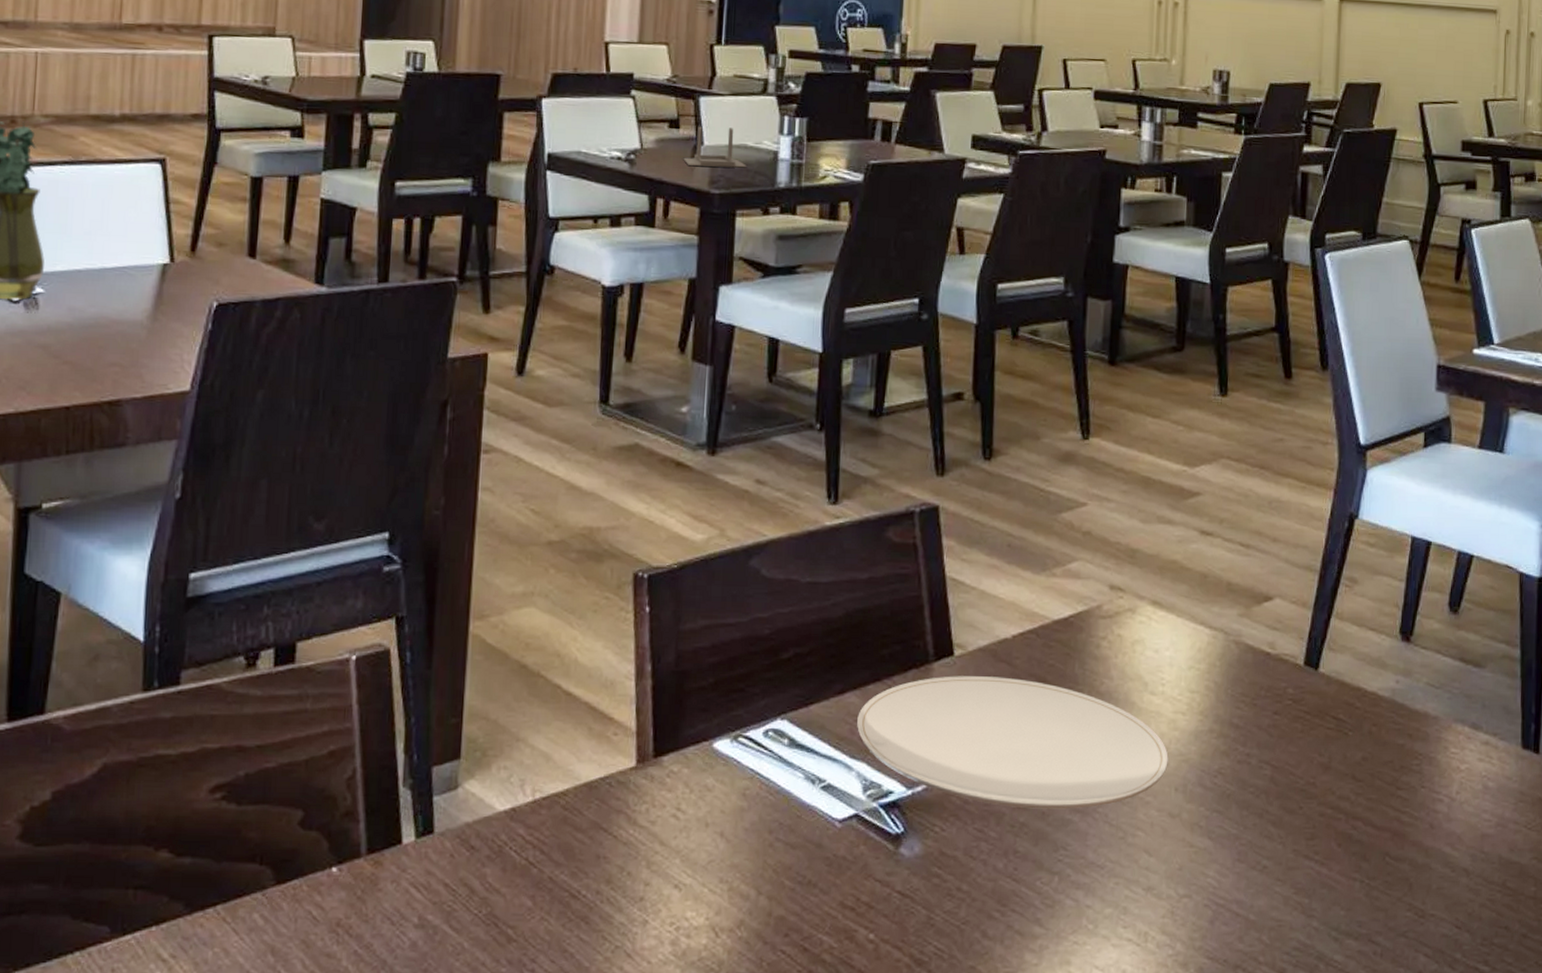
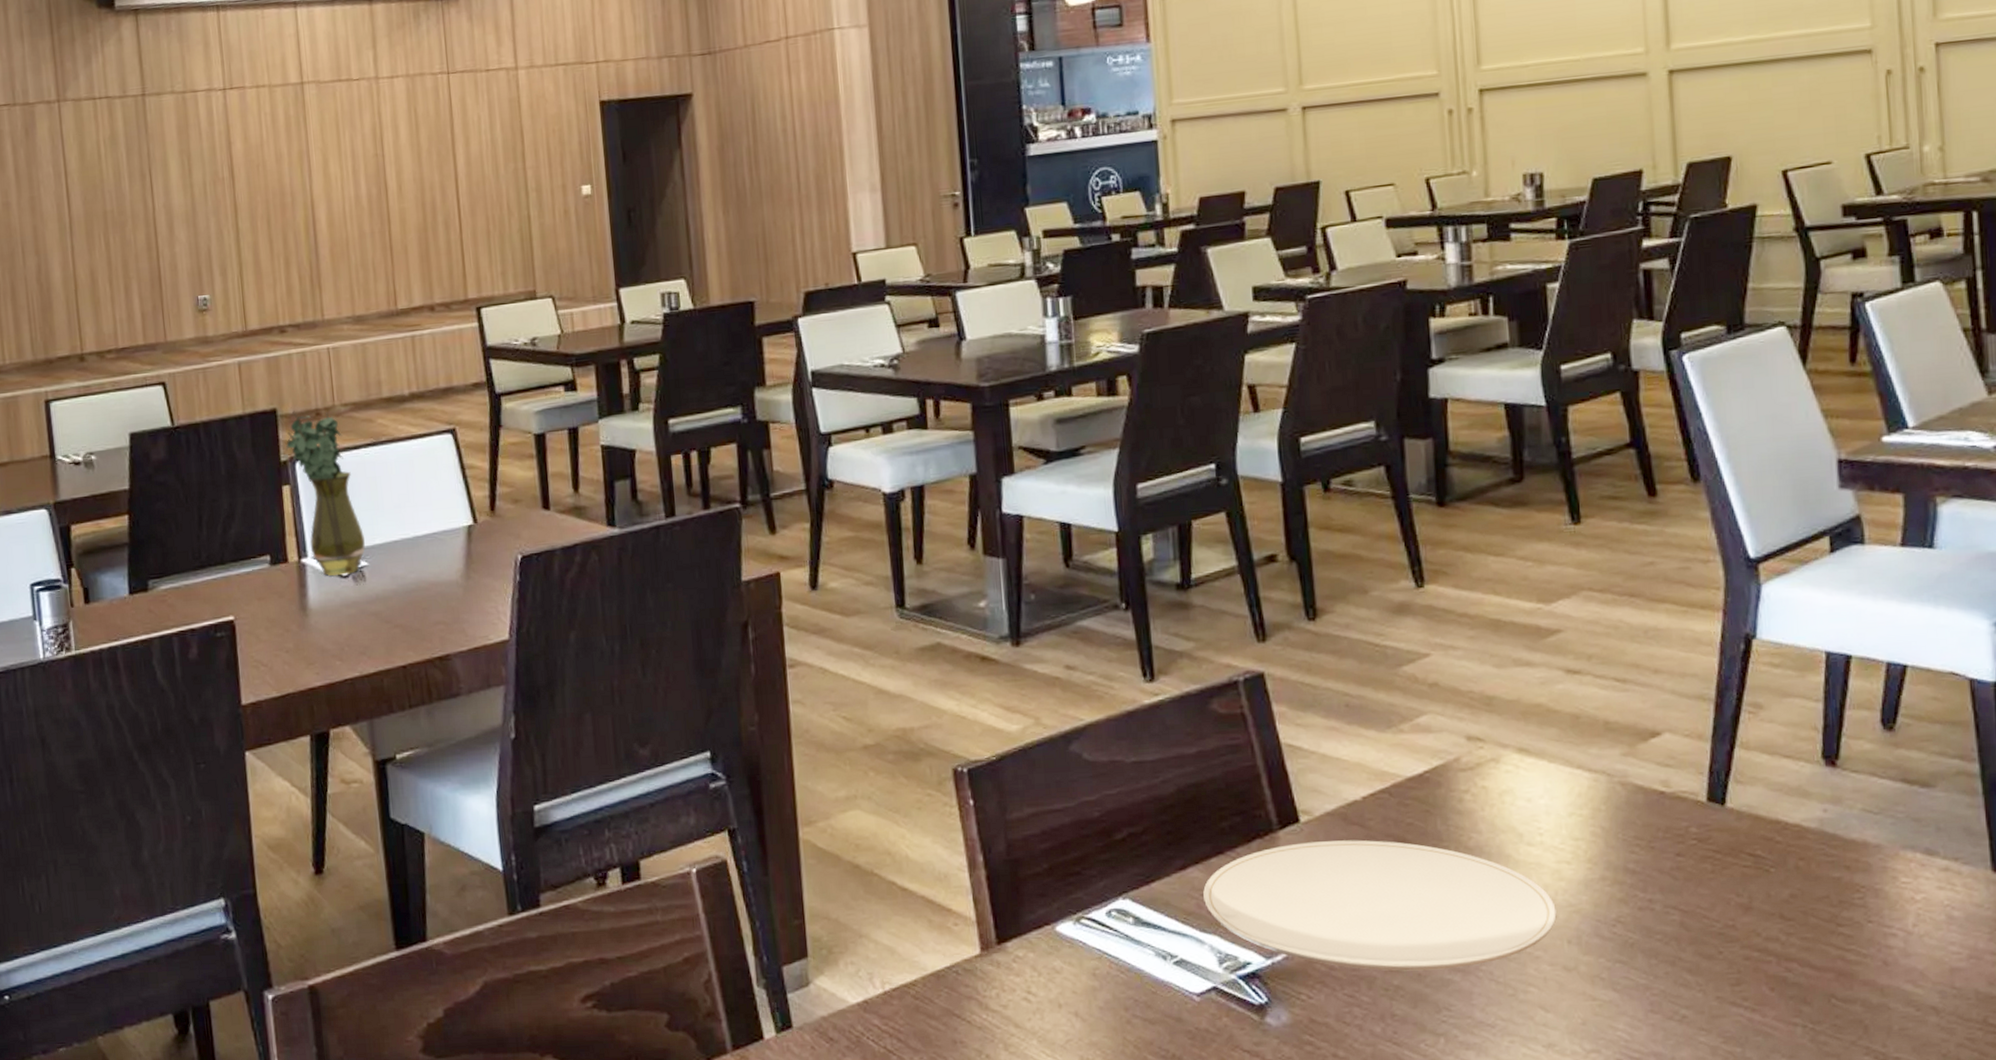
napkin holder: present [683,126,746,168] -> none [947,318,1014,363]

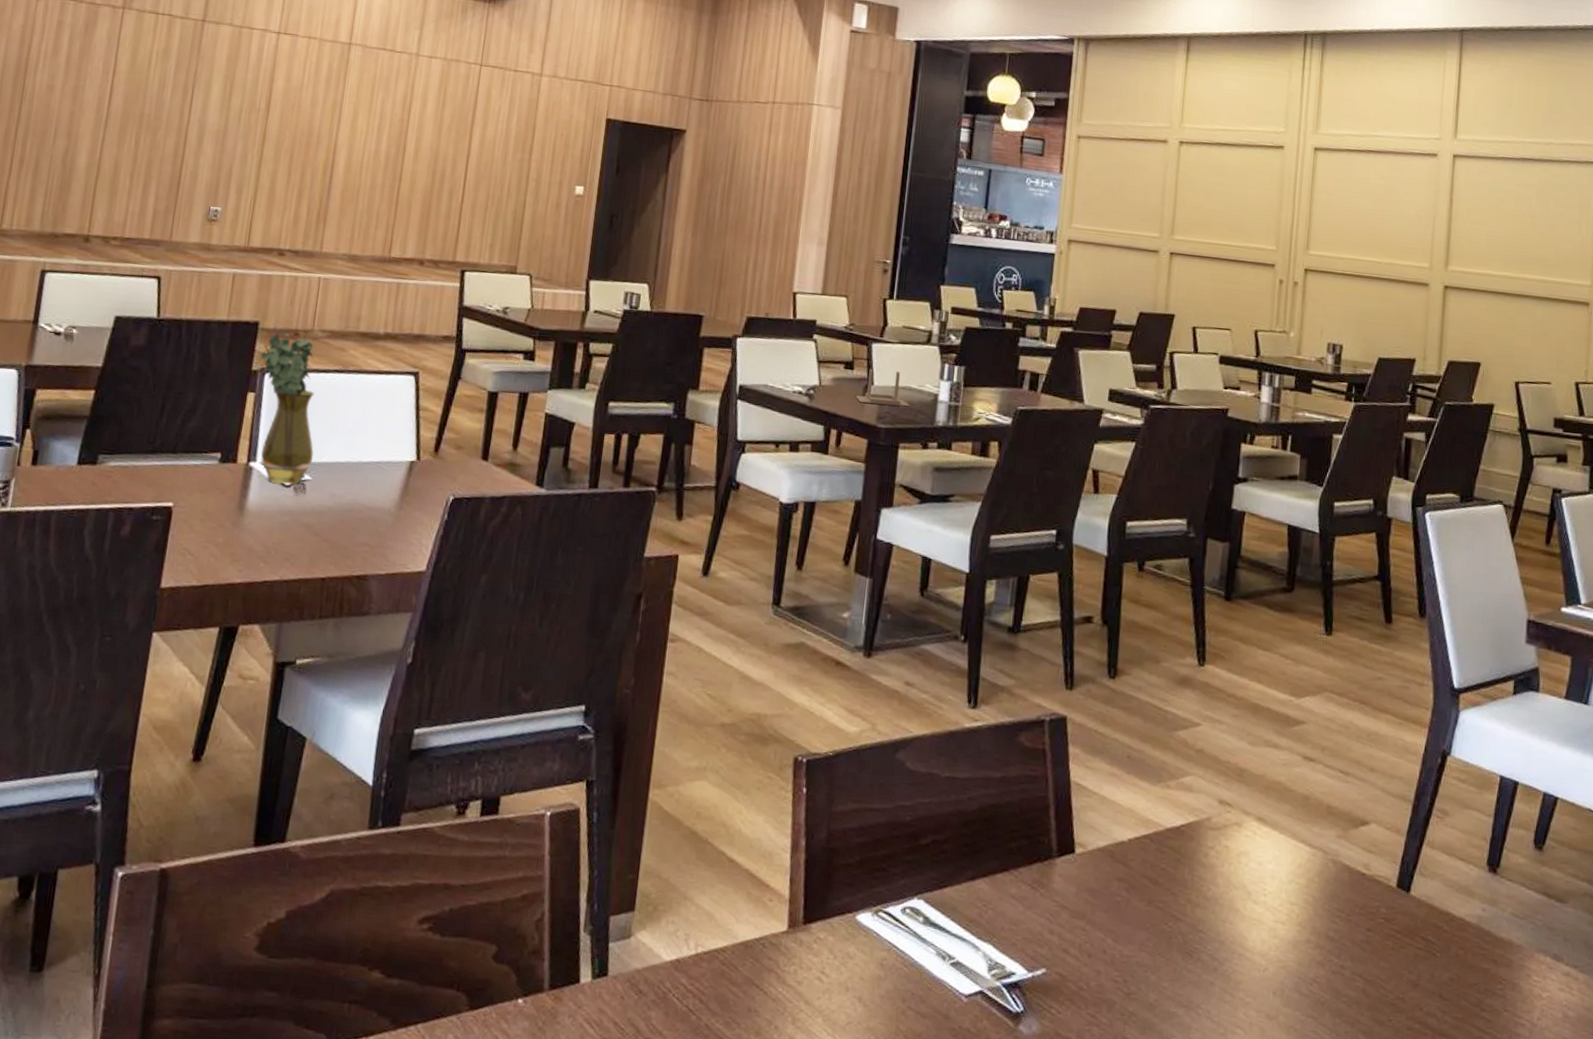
napkin holder: none [947,318,1014,363] -> present [855,368,910,407]
plate: present [1203,840,1557,971] -> none [985,871,1268,1004]

